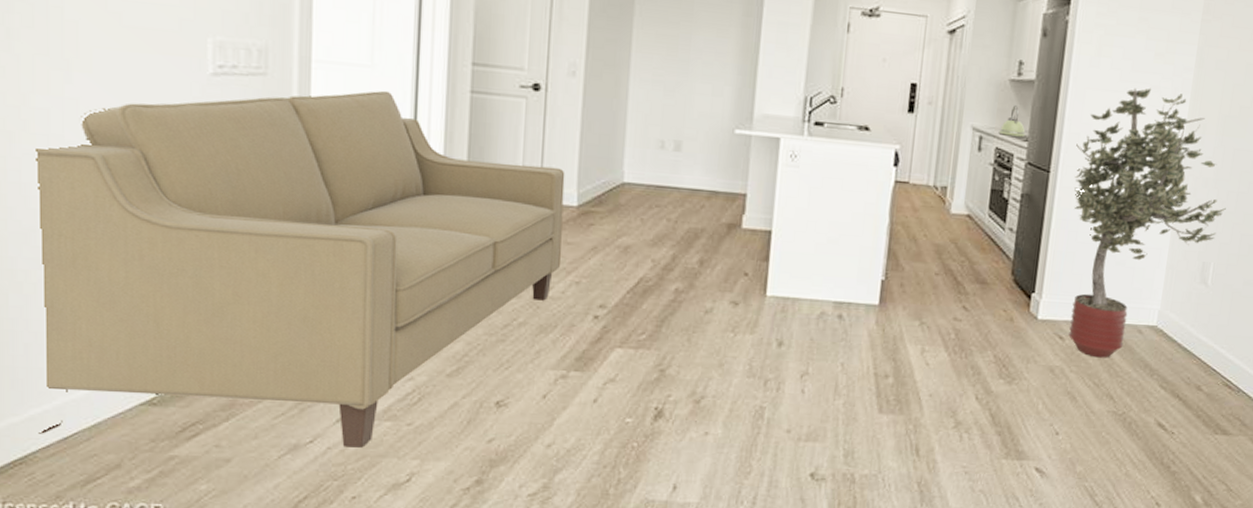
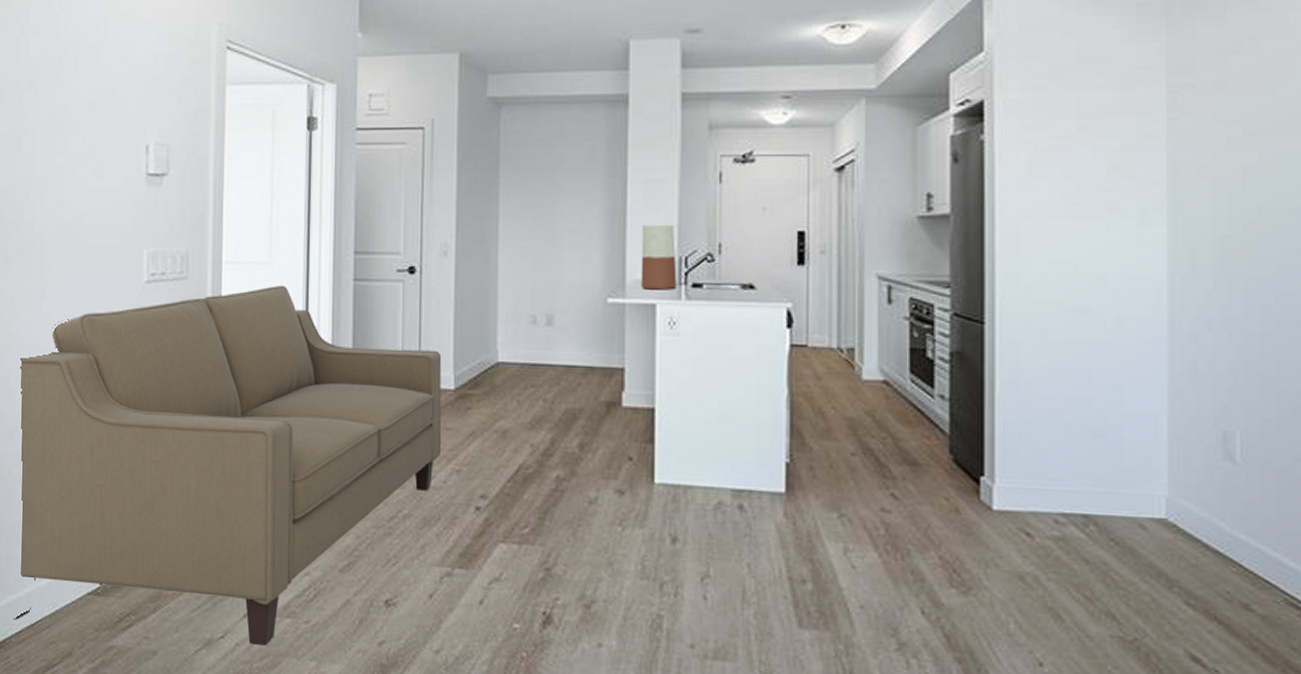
vase: none [767,65,803,126] -> present [641,224,677,290]
kettle: present [998,105,1026,137] -> none [911,246,946,283]
potted tree: present [1068,87,1226,358] -> none [1015,209,1246,563]

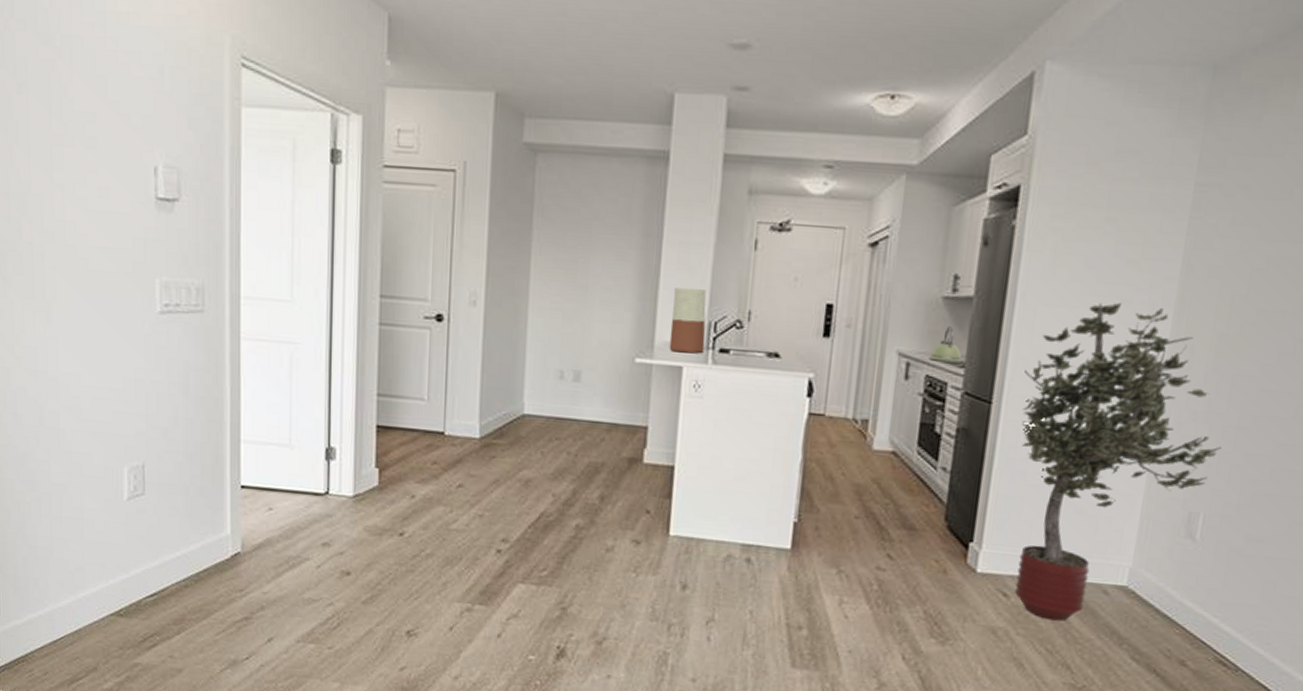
sofa: present [13,285,442,646] -> none [27,324,468,667]
kettle: none [911,246,946,283] -> present [929,327,962,363]
potted tree: none [1015,209,1246,563] -> present [1014,302,1221,621]

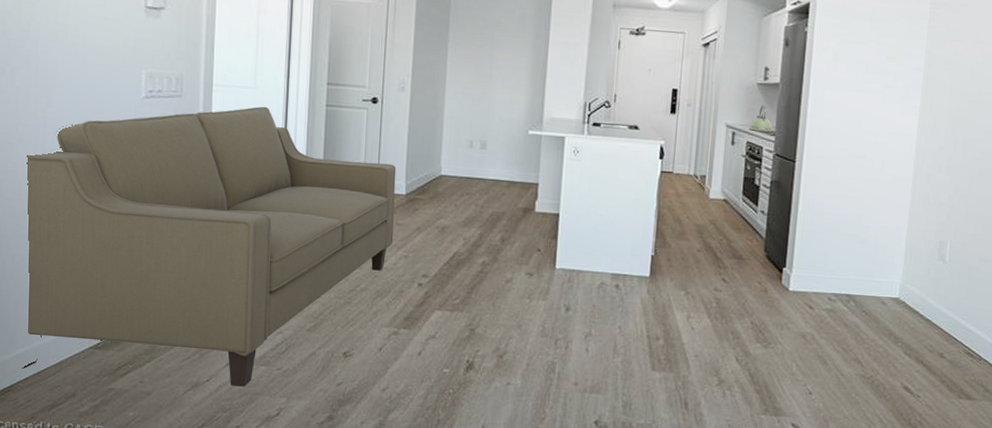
sofa: none [27,324,468,667] -> present [21,106,397,387]
vase: present [669,288,706,354] -> none [554,77,583,127]
potted tree: present [1014,302,1221,621] -> none [818,87,960,326]

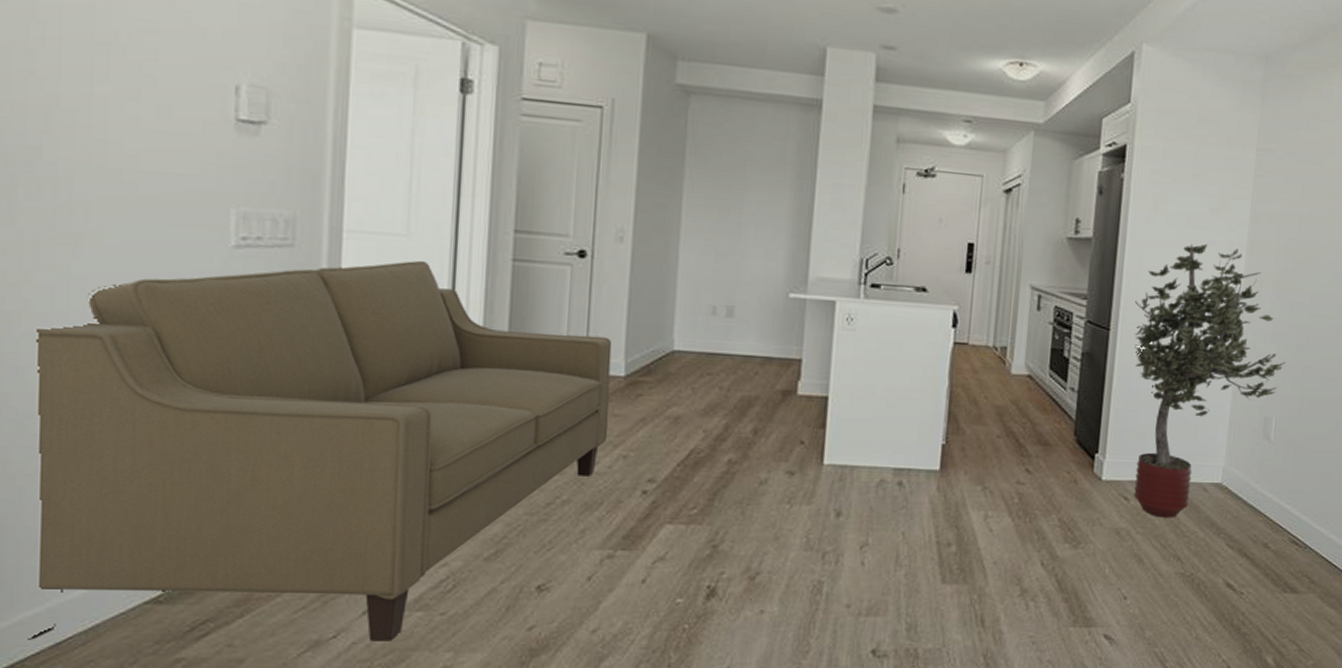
kettle: present [749,105,773,132] -> none [1057,263,1084,295]
potted tree: none [818,87,960,326] -> present [1134,243,1286,518]

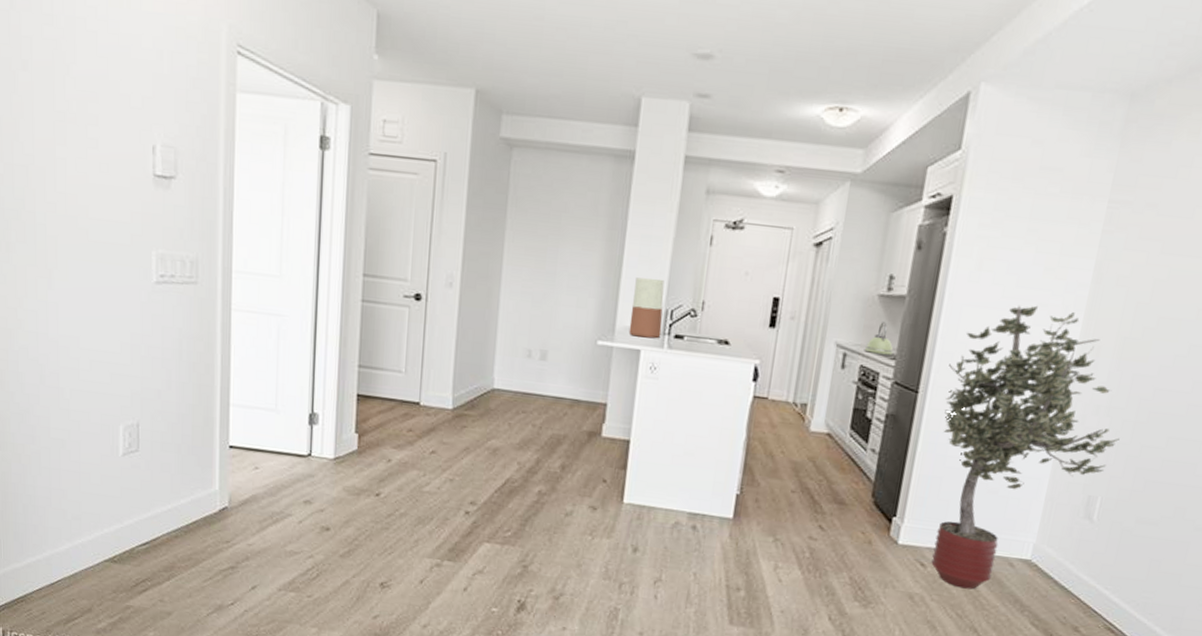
sofa: present [28,260,612,641] -> none [28,298,442,613]
vase: none [822,227,858,289] -> present [628,277,665,339]
kettle: none [1057,263,1084,295] -> present [864,322,894,355]

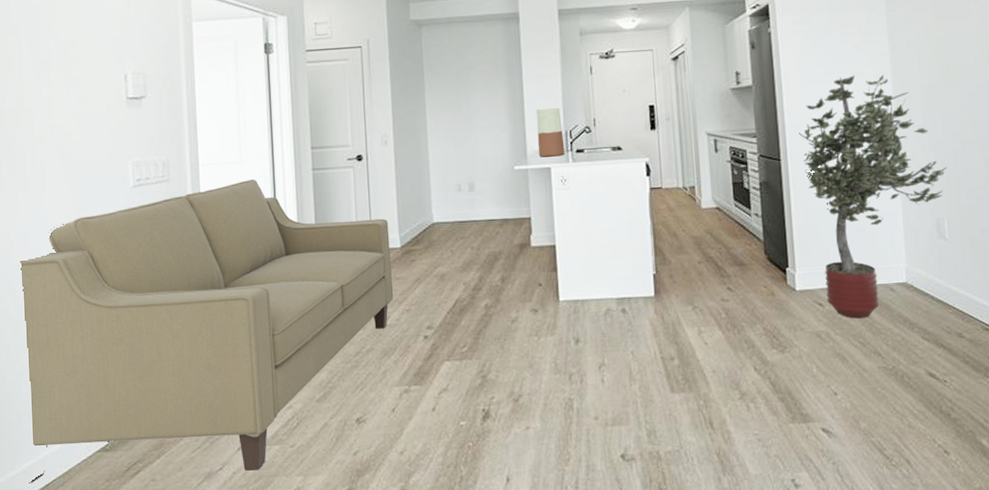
sofa: none [28,298,442,613] -> present [20,179,394,483]
kettle: present [864,322,894,355] -> none [729,109,753,136]

